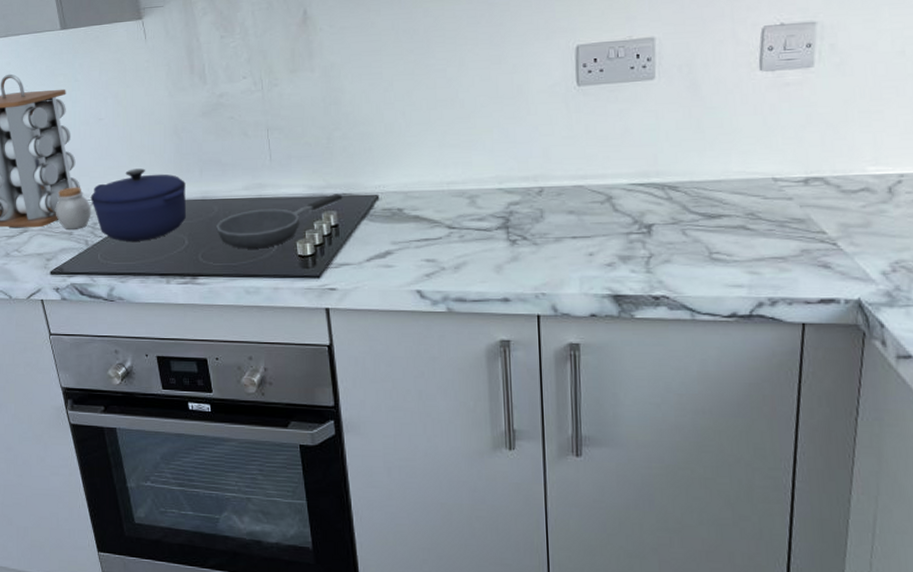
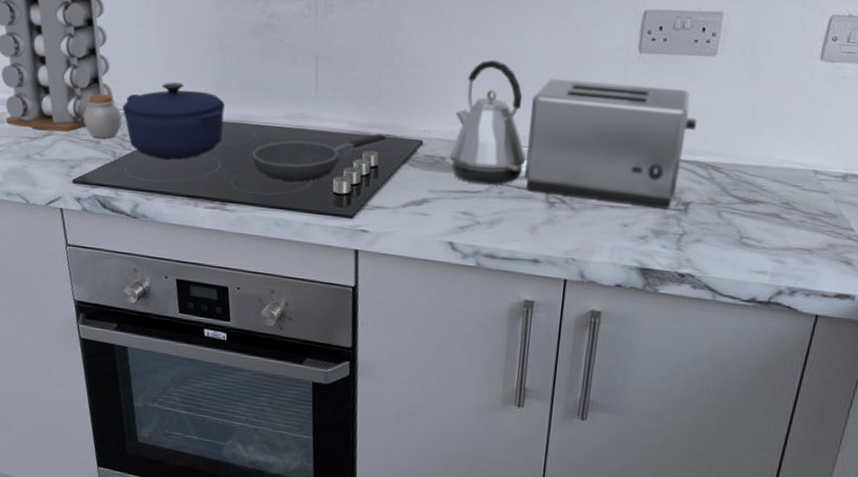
kettle: none [407,110,481,230] -> present [450,60,526,185]
toaster: none [480,115,647,233] -> present [525,79,697,208]

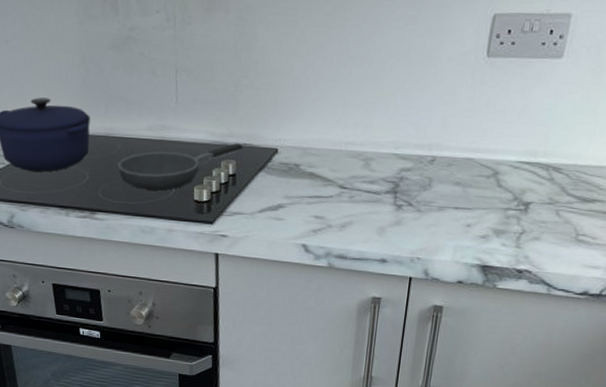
kettle: present [450,60,526,185] -> none [303,67,375,190]
toaster: present [525,79,697,208] -> none [374,85,541,209]

